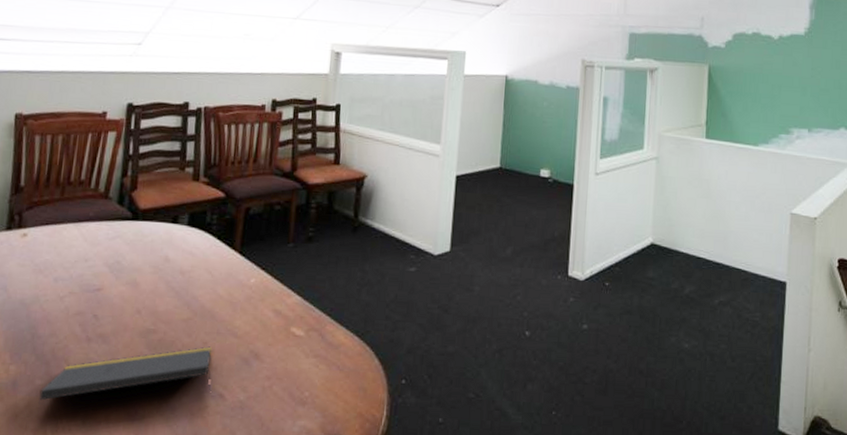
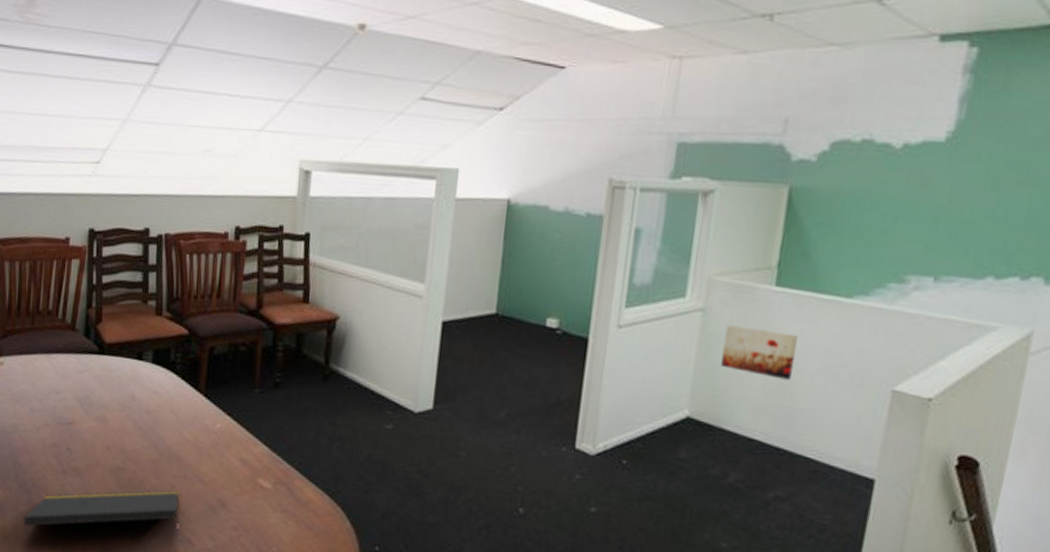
wall art: none [672,169,725,210] -> present [720,325,799,381]

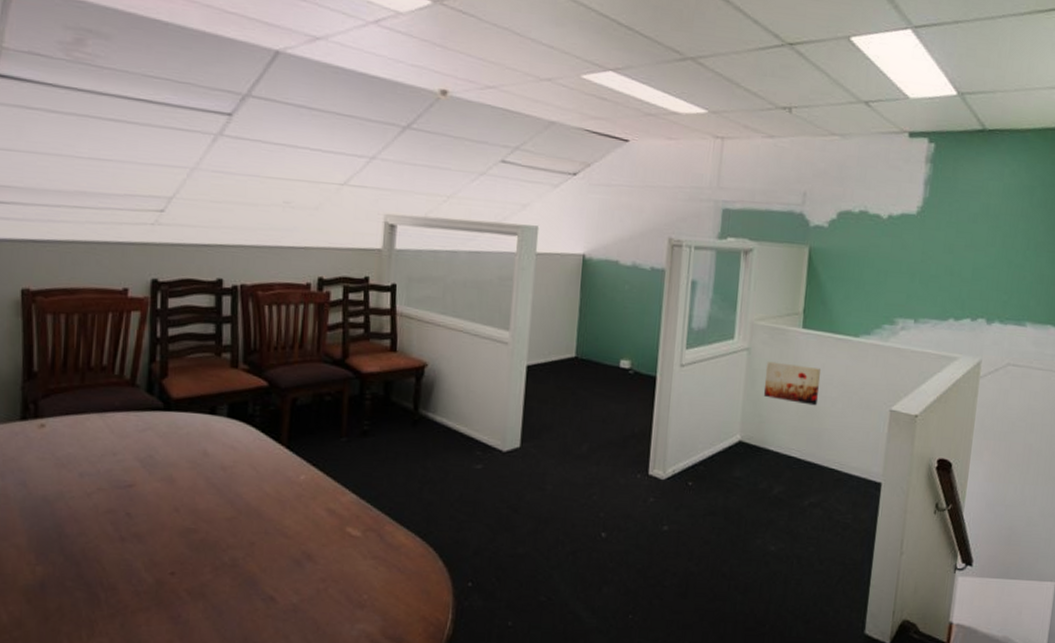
notepad: present [23,489,180,536] -> none [71,546,261,604]

